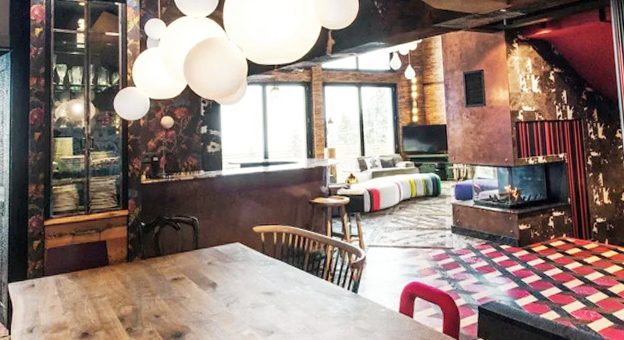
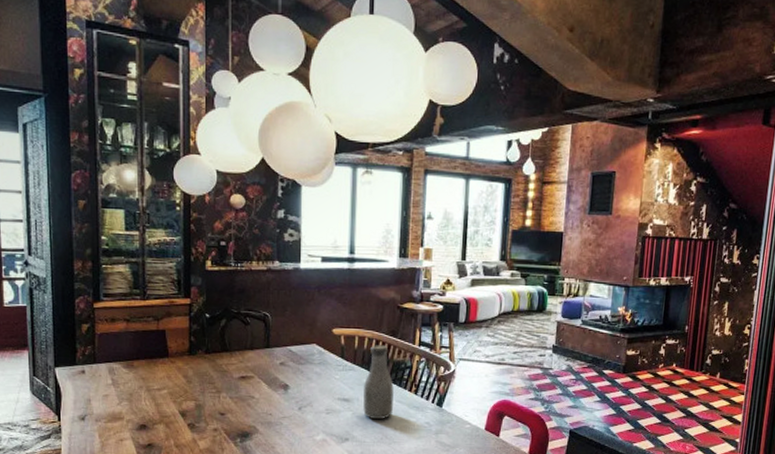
bottle: none [284,238,313,311] -> present [363,345,395,420]

